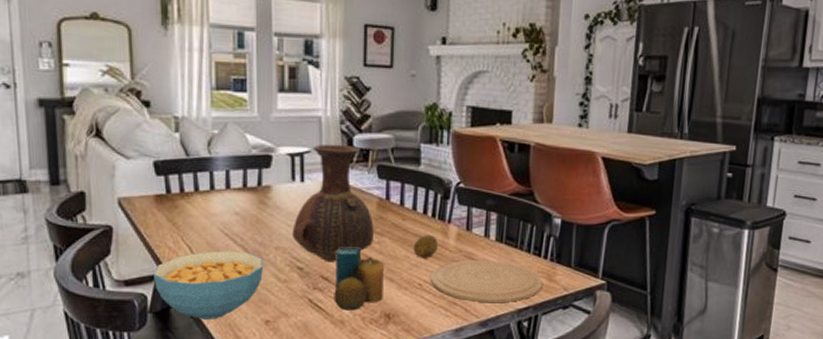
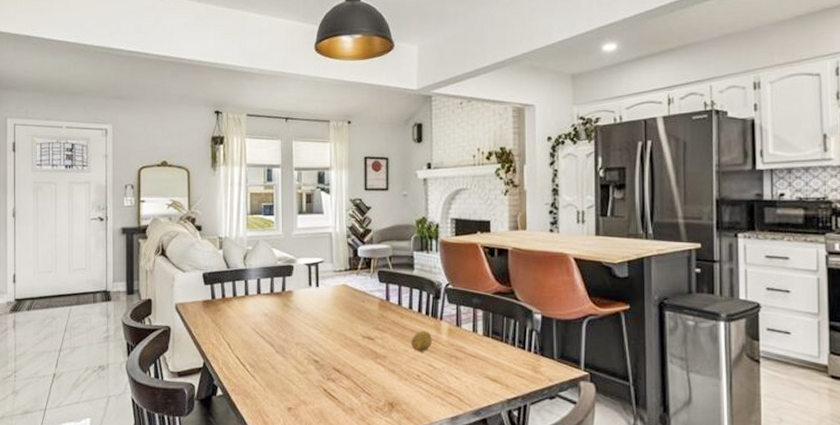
cereal bowl: present [152,251,264,319] -> none [199,346,287,406]
vase: present [292,144,374,262] -> none [310,254,377,356]
candle: present [334,247,384,311] -> none [345,342,386,399]
plate: present [431,260,543,303] -> none [427,353,529,393]

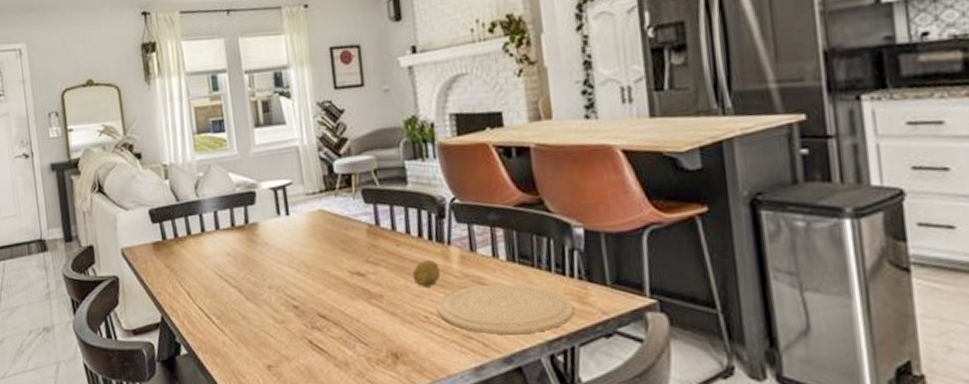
plate: none [427,353,529,393] -> present [437,283,575,335]

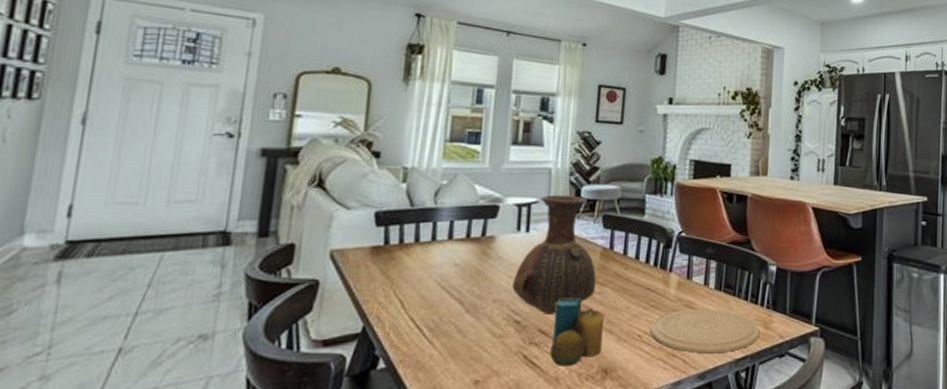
vase: none [283,172,368,298] -> present [512,194,596,315]
candle: none [330,279,387,351] -> present [550,298,604,367]
fruit: present [412,260,440,288] -> none [634,284,659,309]

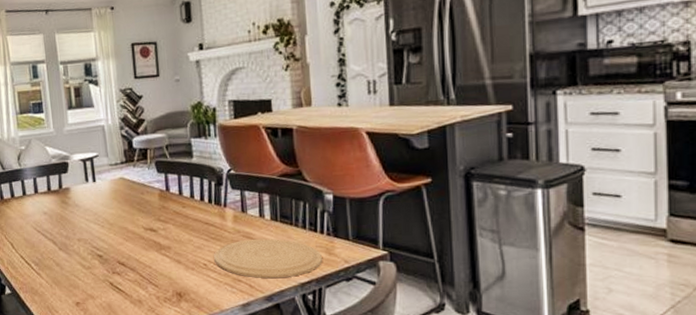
vase: present [512,194,596,315] -> none [90,147,159,249]
candle: present [550,298,604,367] -> none [128,234,173,291]

